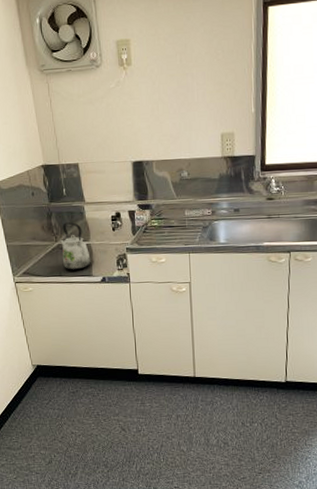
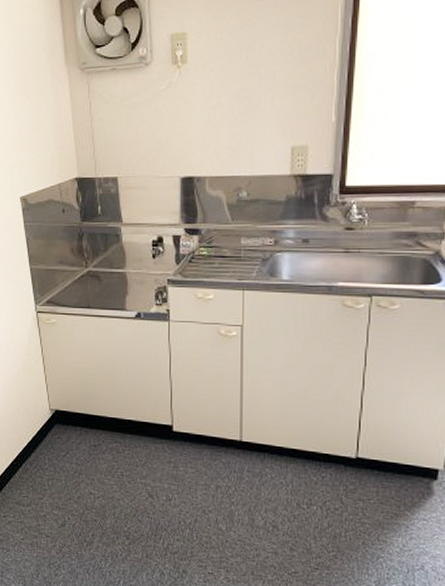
kettle: present [60,222,91,270] -> none [90,246,125,302]

